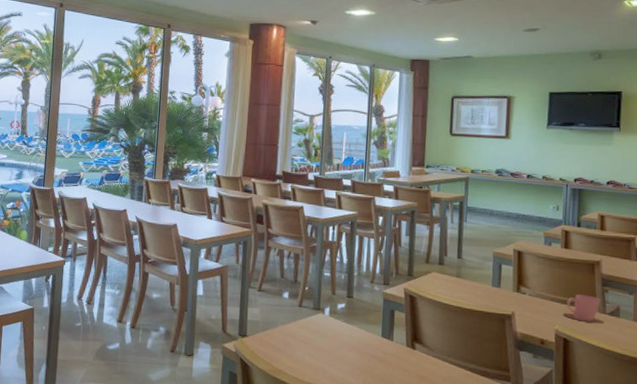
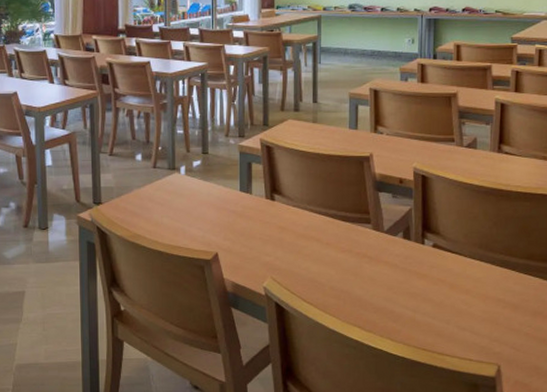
cup: present [562,294,605,325] -> none [420,129,462,158]

